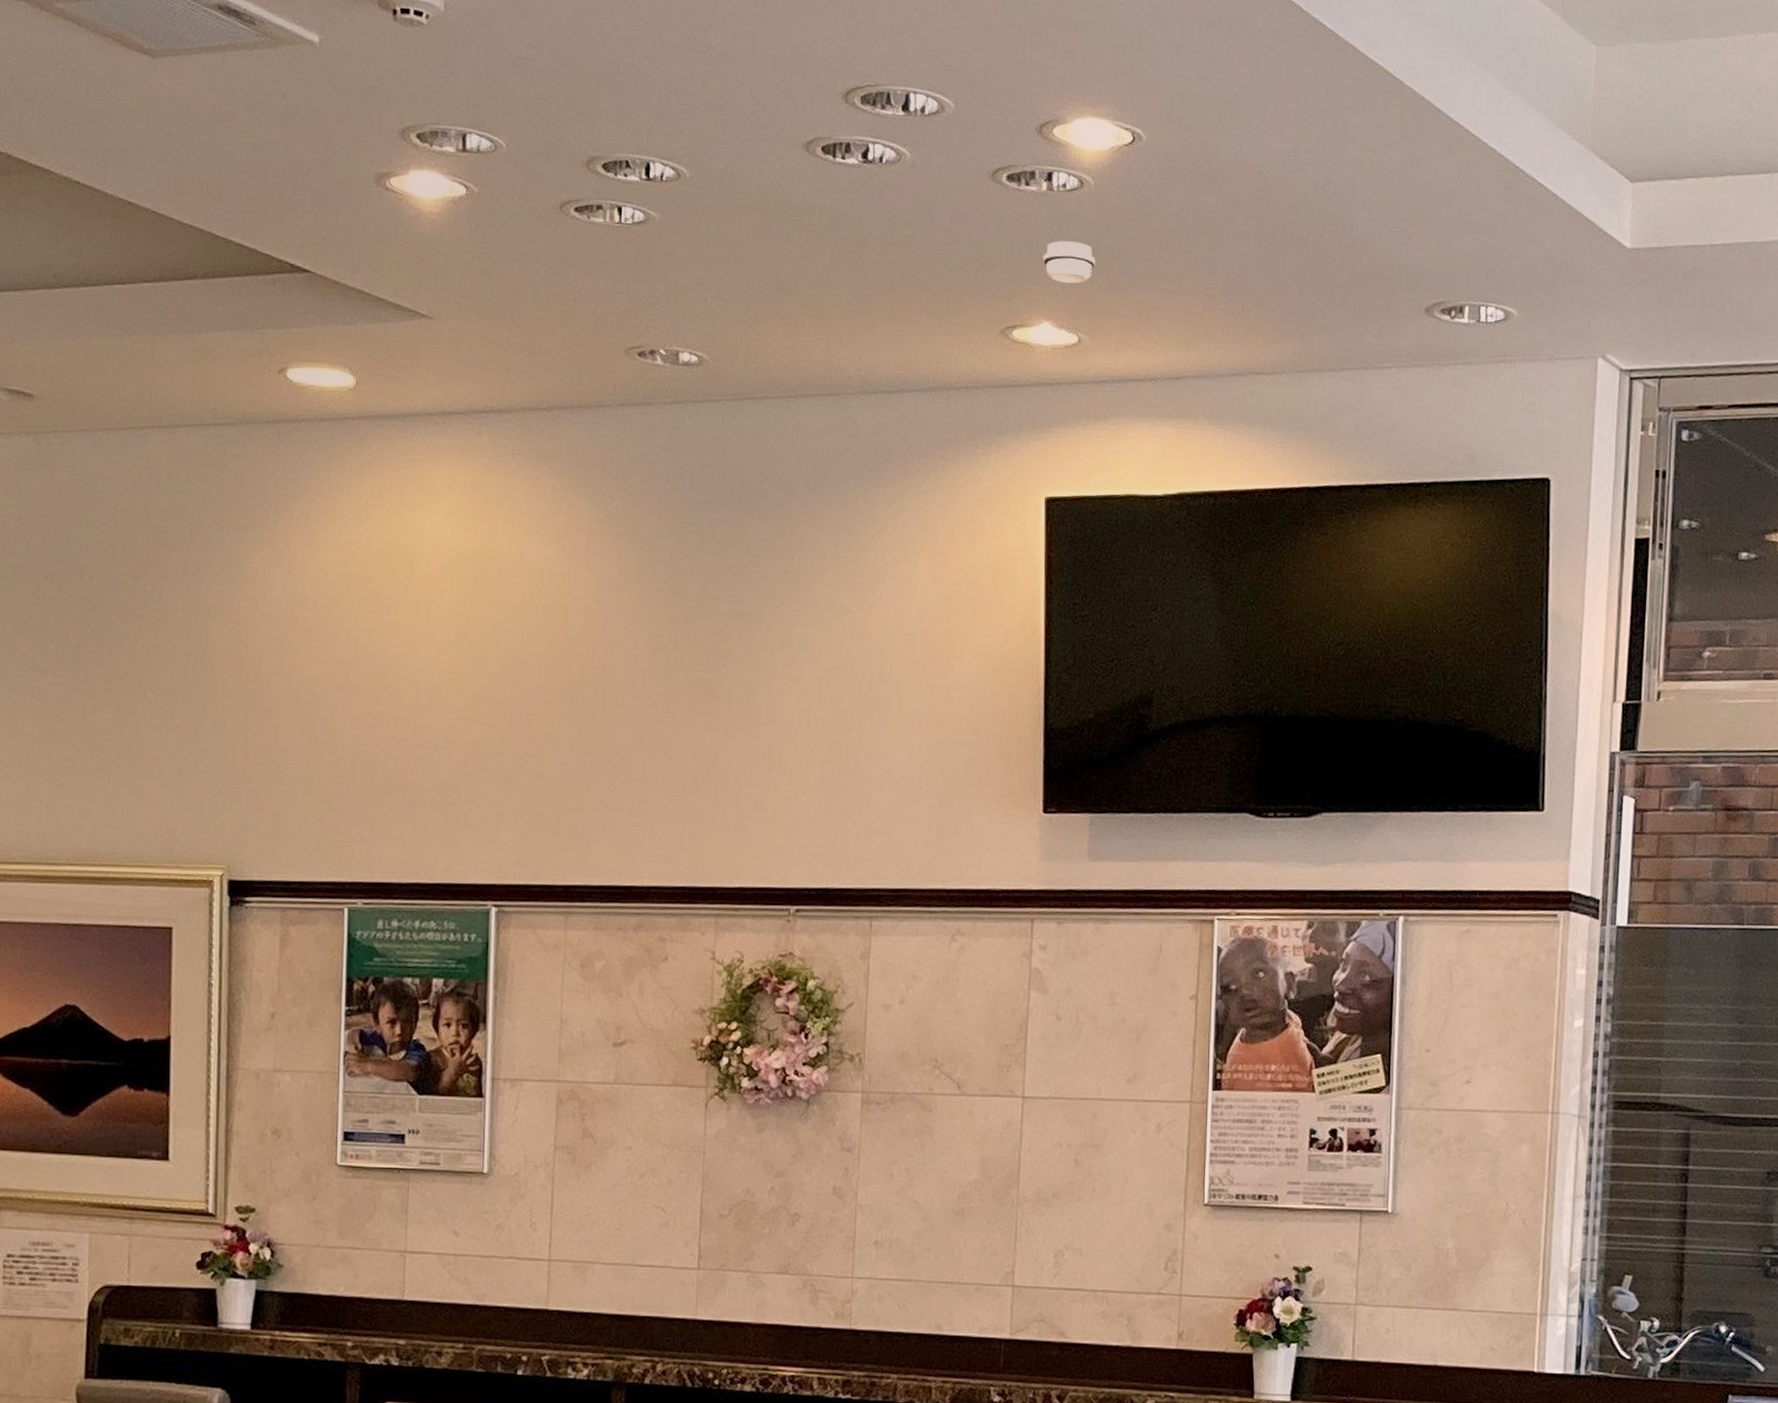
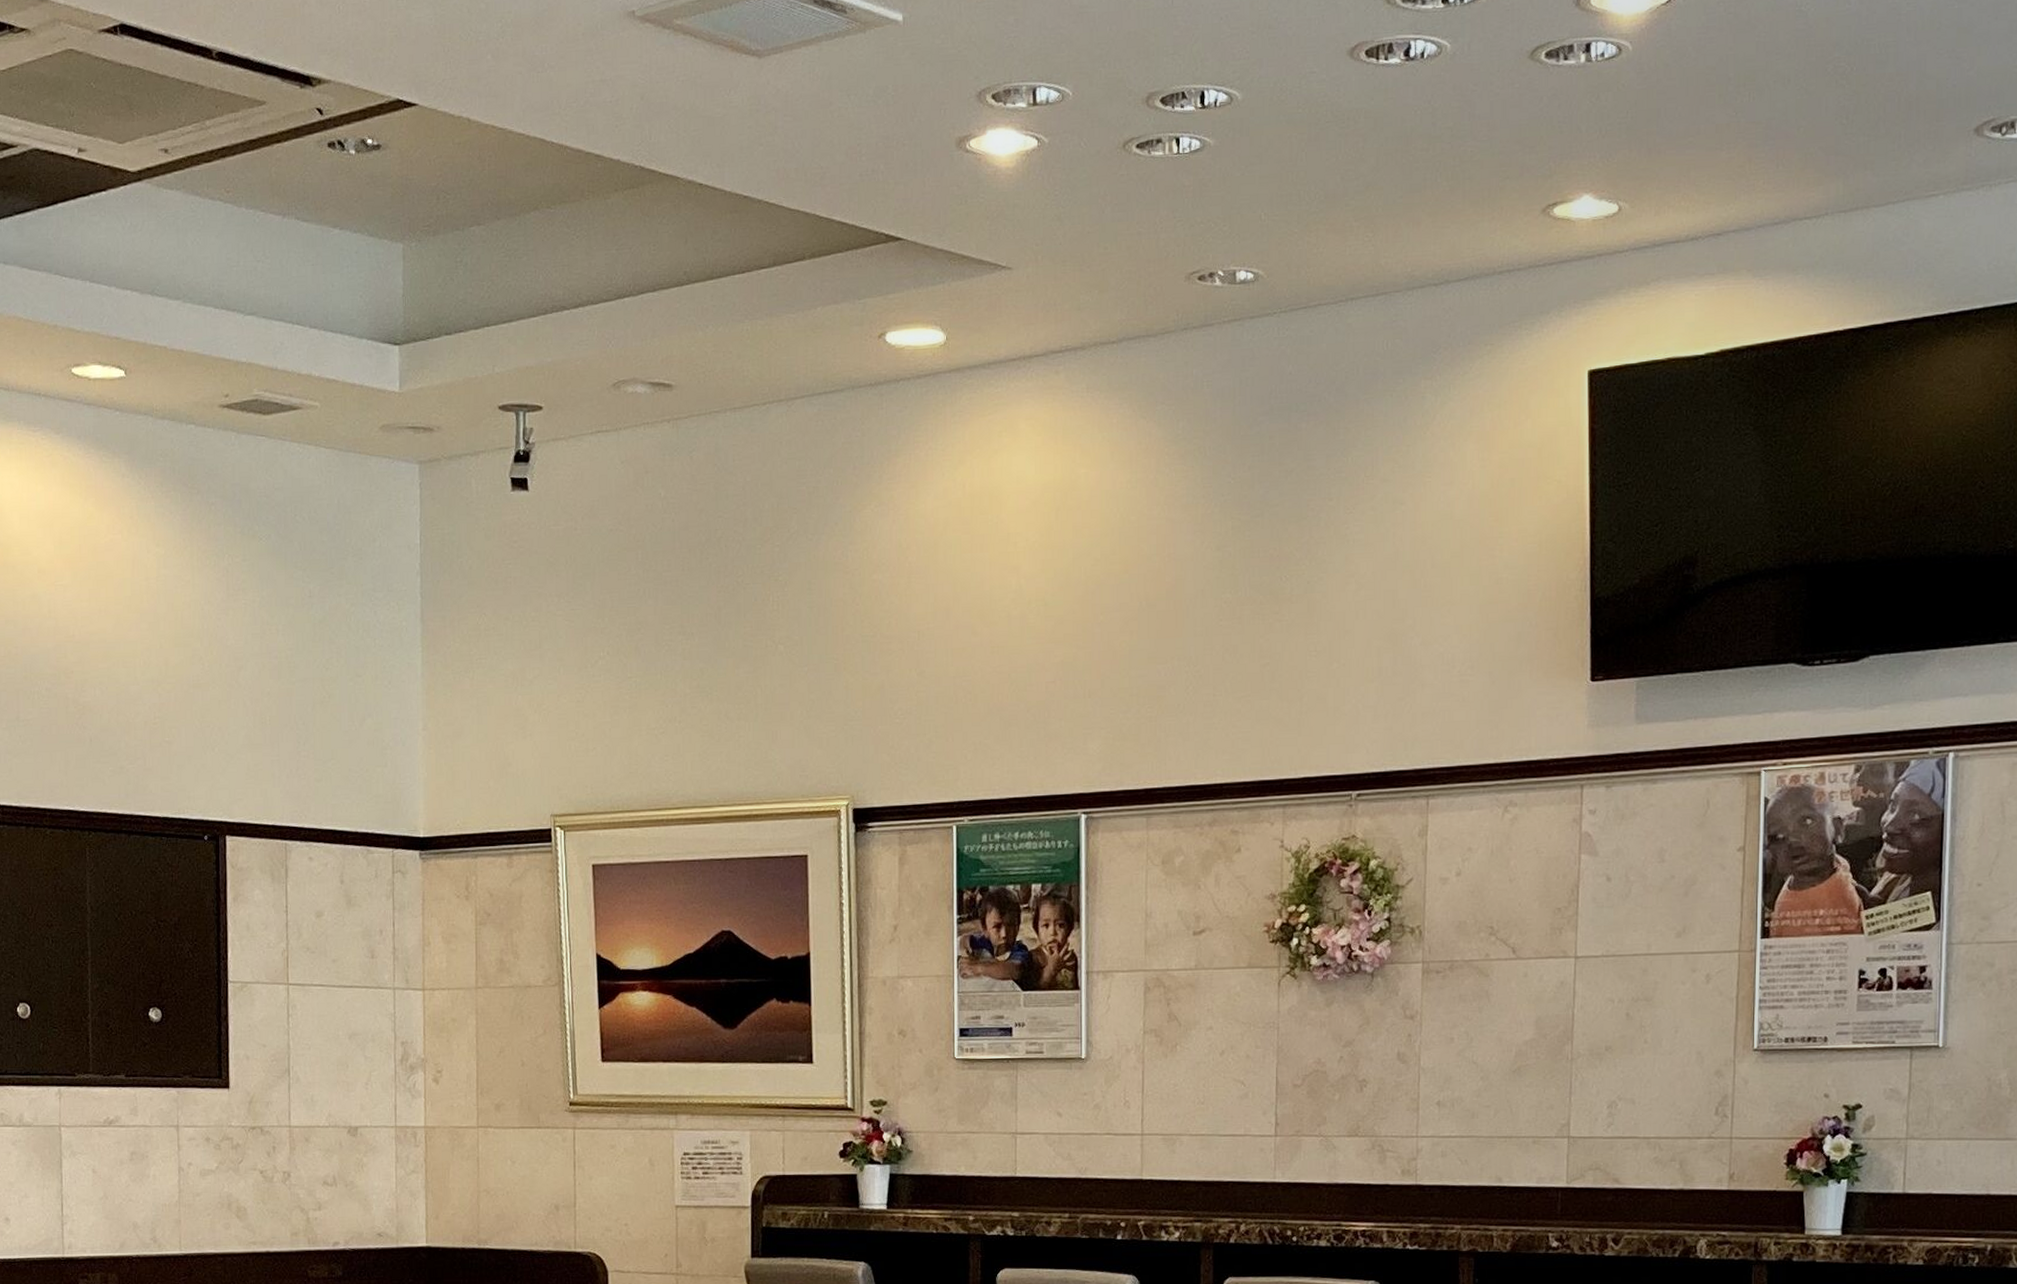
smoke detector: present [1043,241,1096,284] -> none [1582,110,1635,154]

